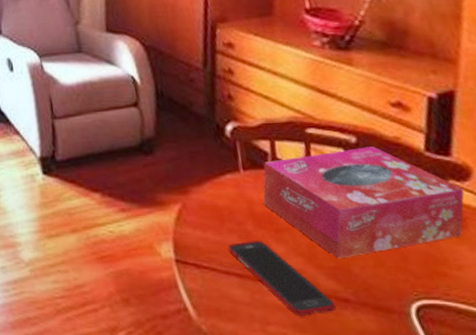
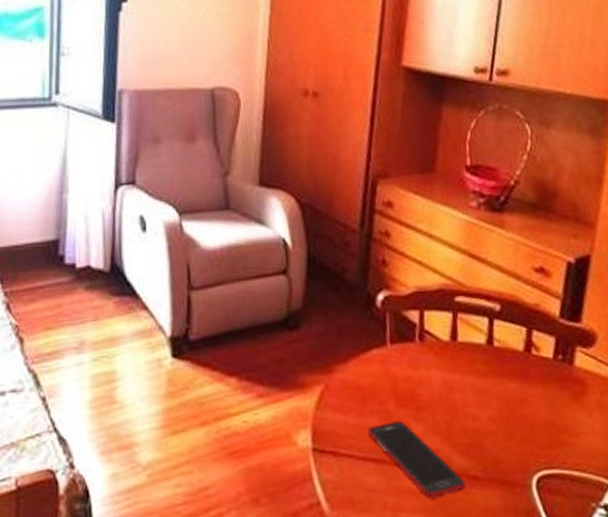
tissue box: present [263,146,465,259] -> none [407,314,589,435]

